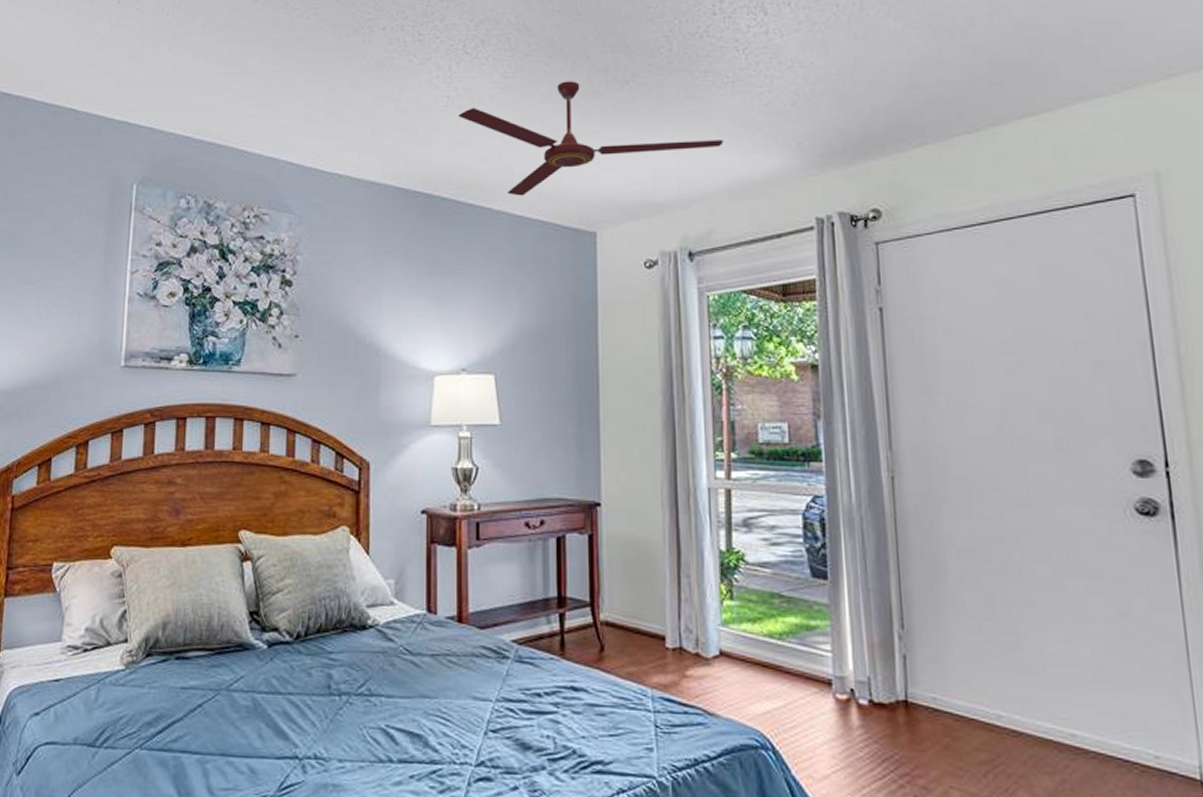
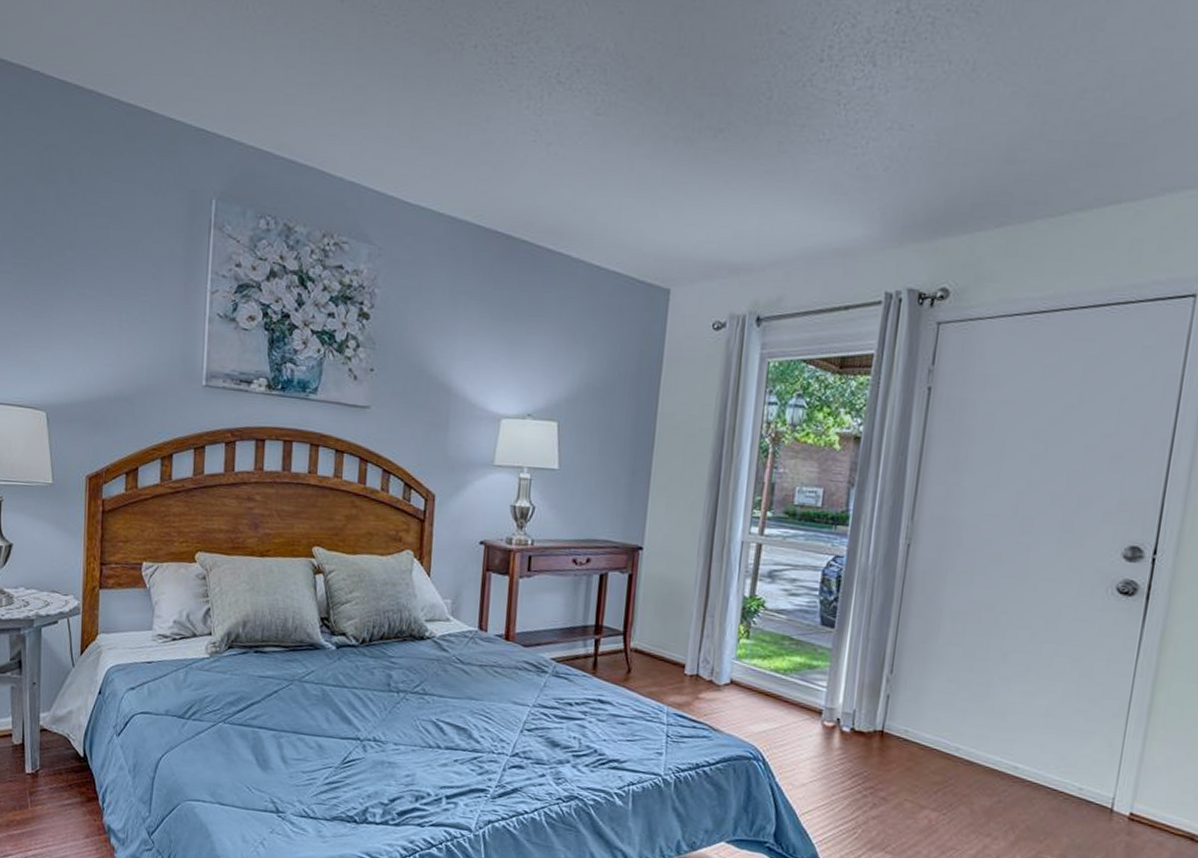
ceiling fan: present [458,81,724,196] -> none [545,124,809,245]

